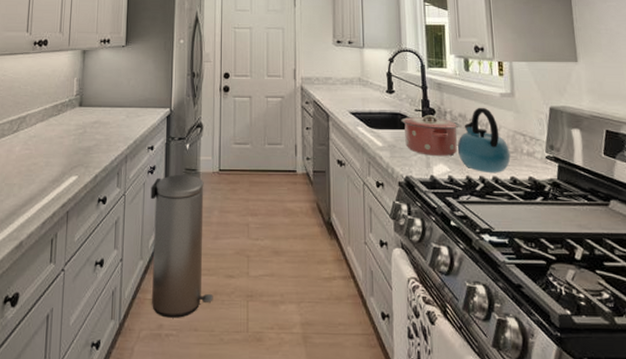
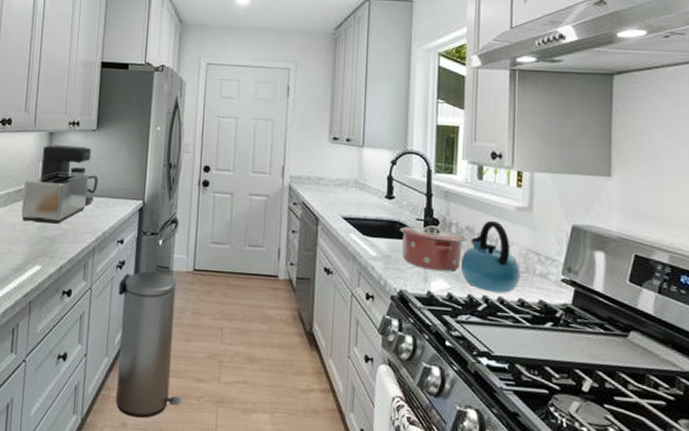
toaster: none [58,87,119,135] -> present [21,173,89,224]
coffee maker: none [75,62,129,116] -> present [40,145,98,205]

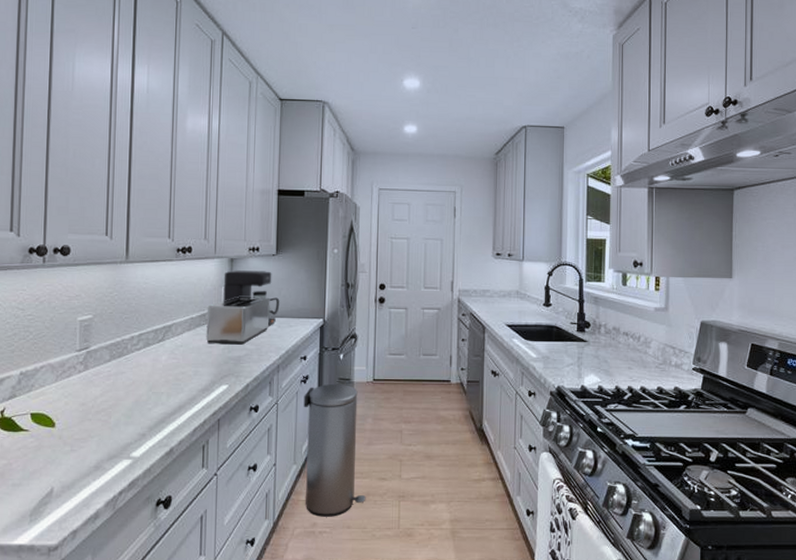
casserole: present [399,225,467,272] -> none [556,328,614,368]
kettle: present [460,220,521,294] -> none [609,321,659,384]

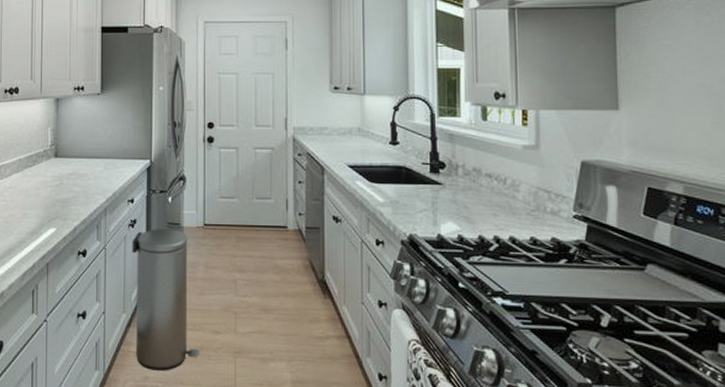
toaster: present [206,297,270,345] -> none [34,137,96,187]
coffee maker: present [223,270,280,326] -> none [49,110,106,167]

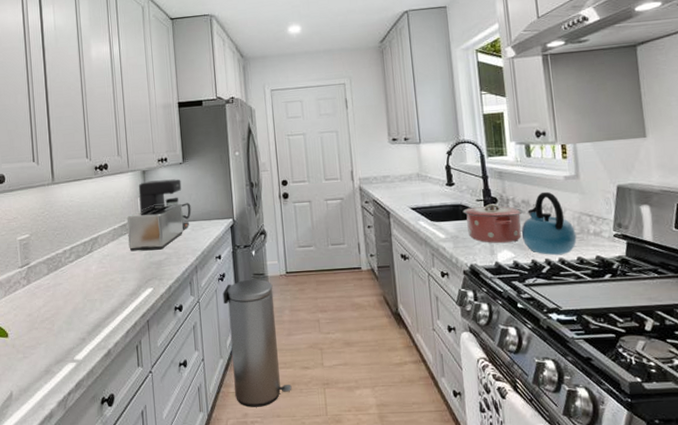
toaster: none [34,137,96,187] -> present [126,203,183,252]
coffee maker: none [49,110,106,167] -> present [138,179,191,230]
casserole: none [405,169,474,215] -> present [462,203,524,244]
kettle: none [469,160,531,233] -> present [521,191,577,256]

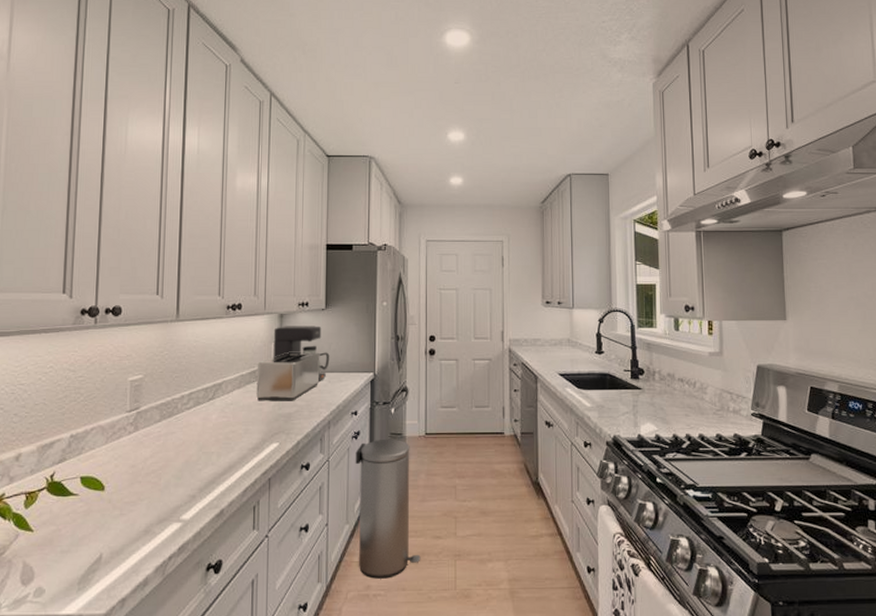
casserole: present [462,203,524,244] -> none [609,375,669,416]
kettle: present [521,191,577,256] -> none [665,366,717,431]

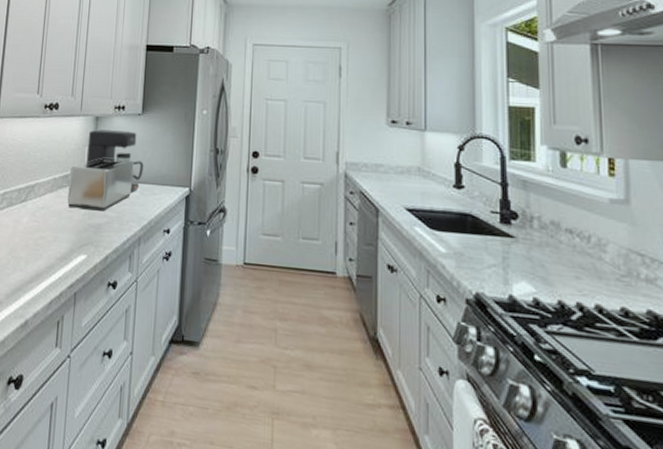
pedal bin: present [355,438,421,579] -> none [163,264,233,427]

